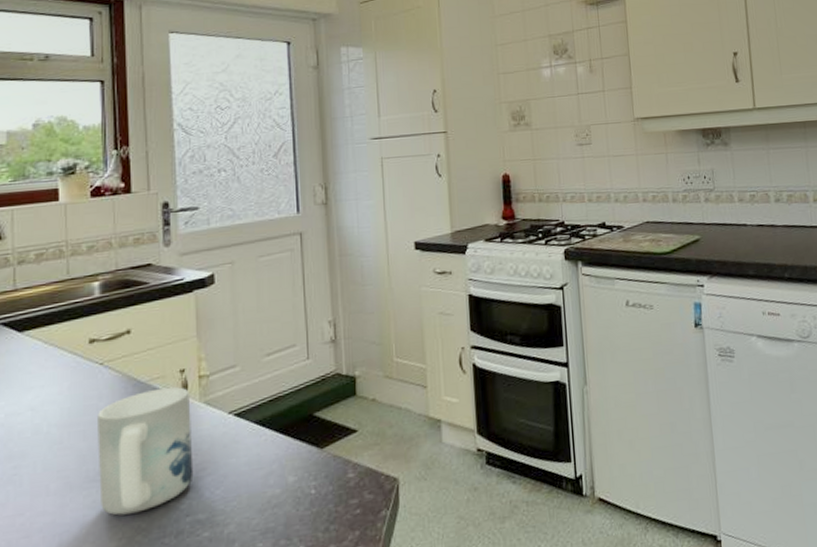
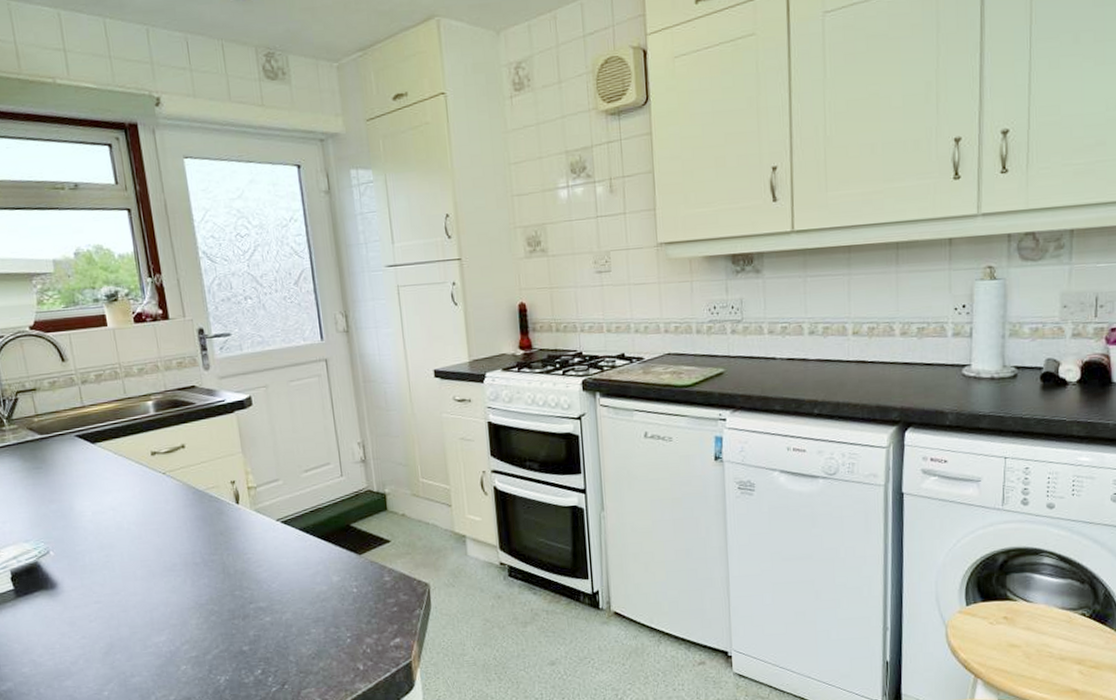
mug: present [98,387,194,515] -> none [166,496,253,599]

